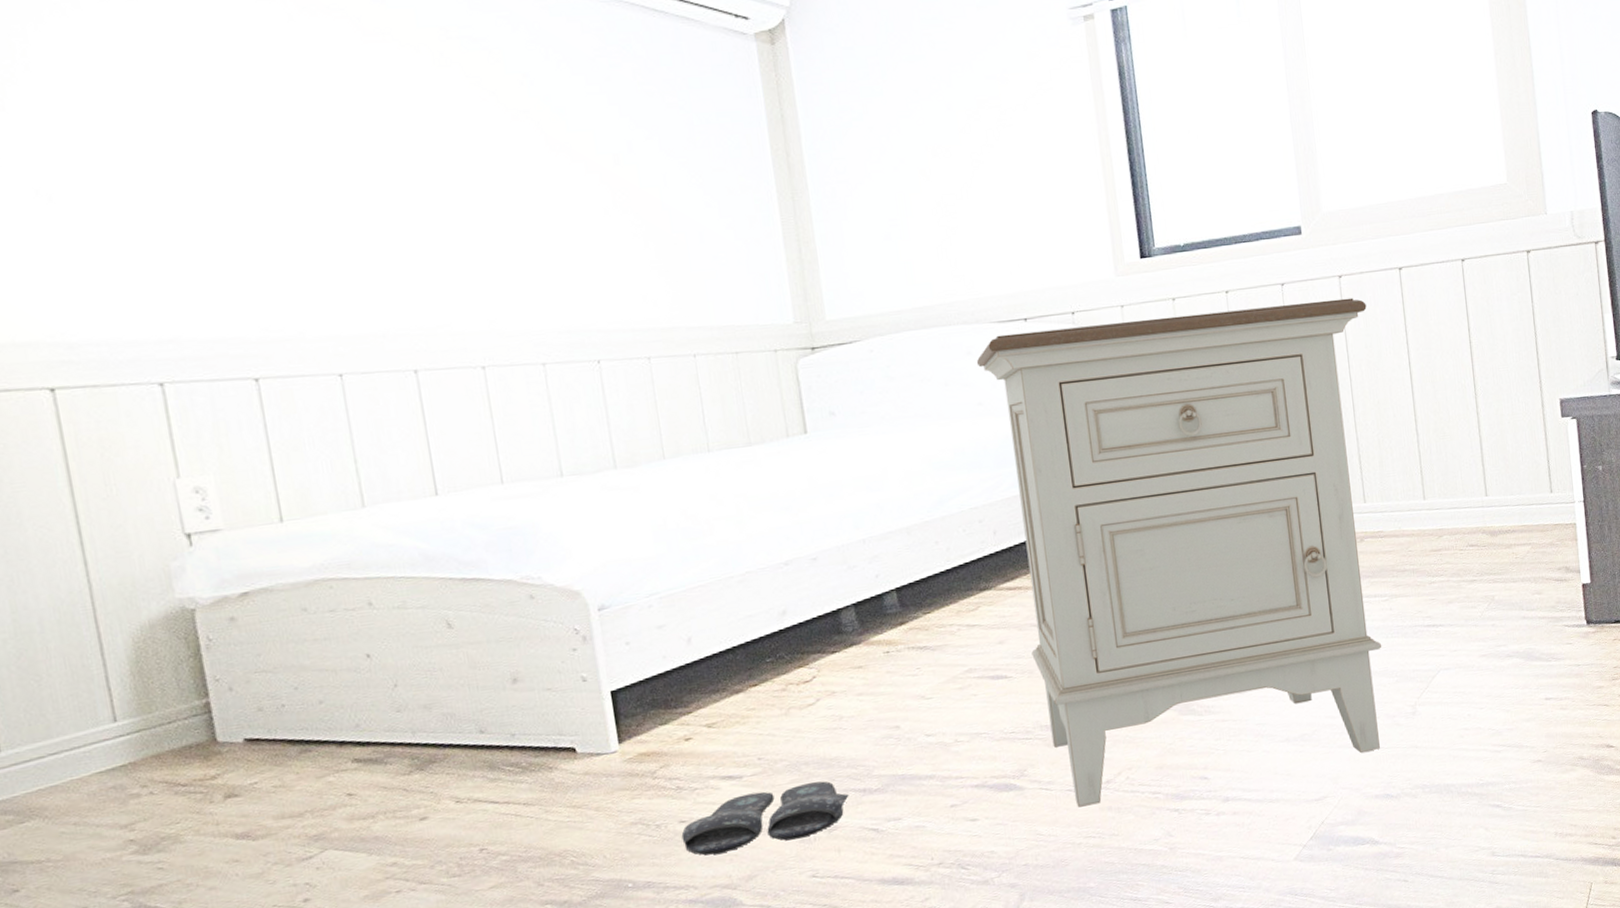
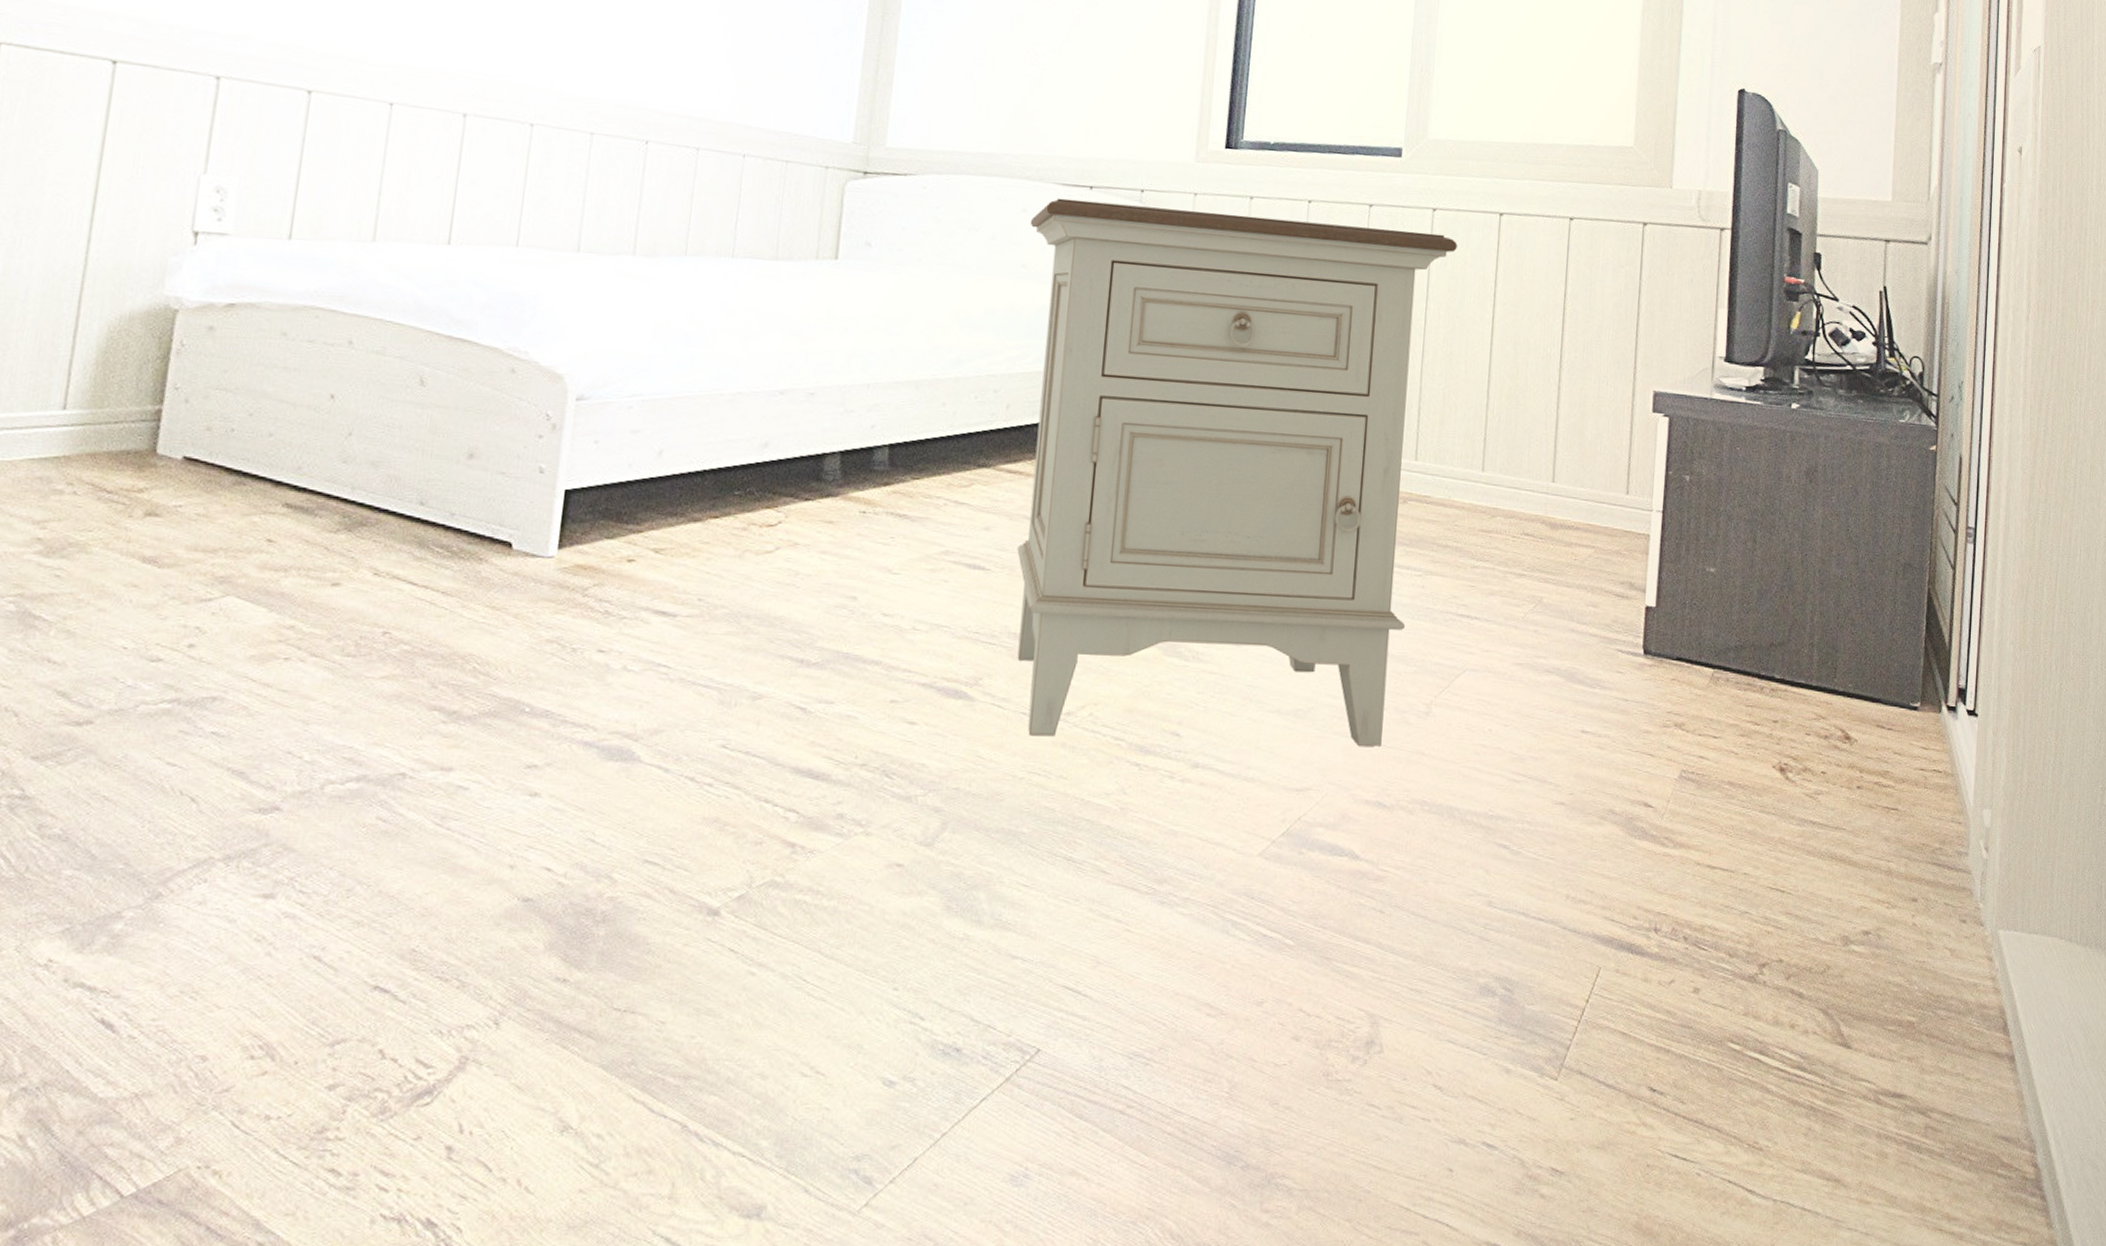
slippers: present [681,781,849,855] -> none [595,636,784,700]

